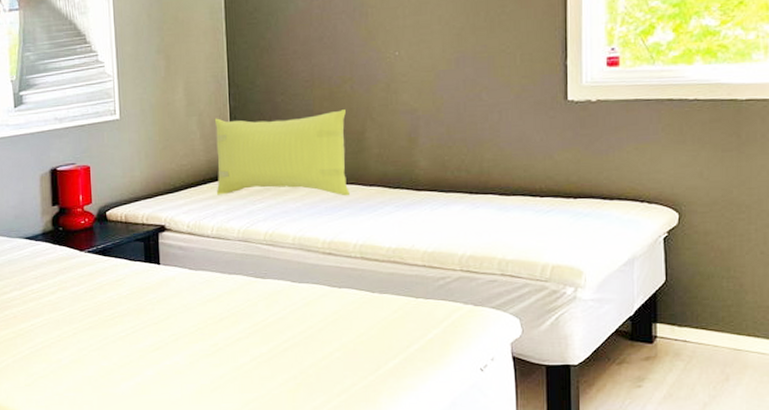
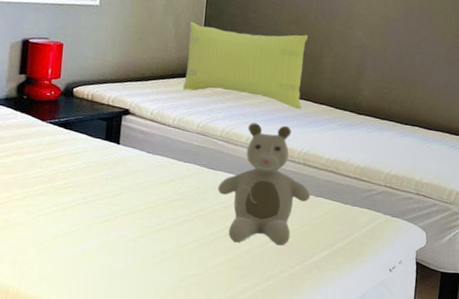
teddy bear: none [269,217,374,356] -> present [217,123,311,246]

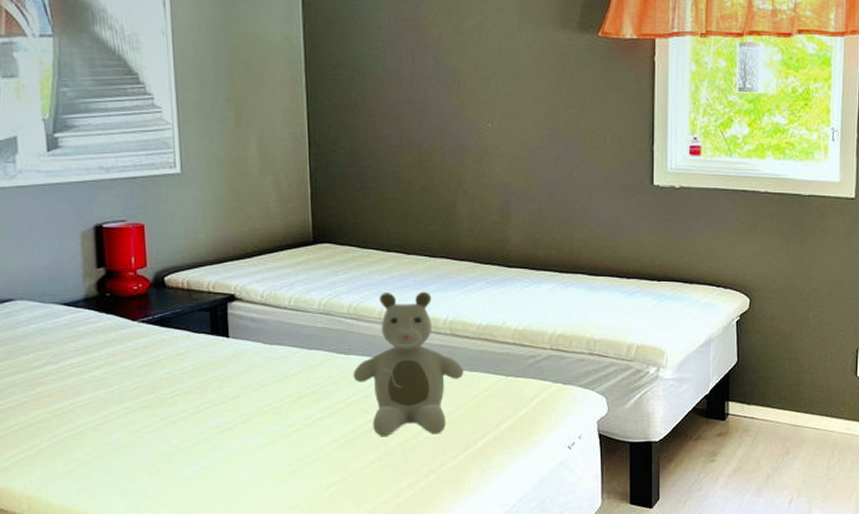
pillow: present [183,21,309,110] -> none [292,179,440,270]

